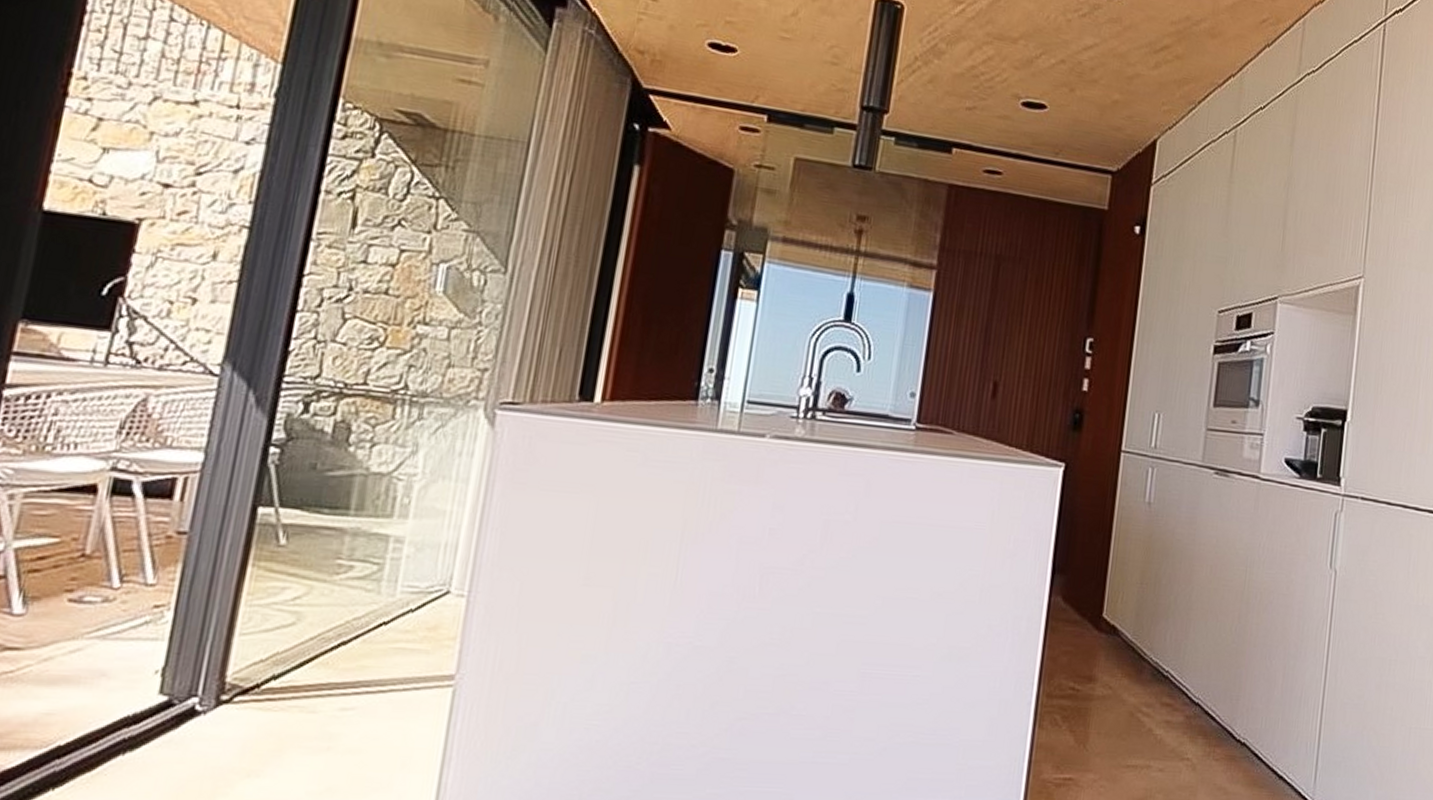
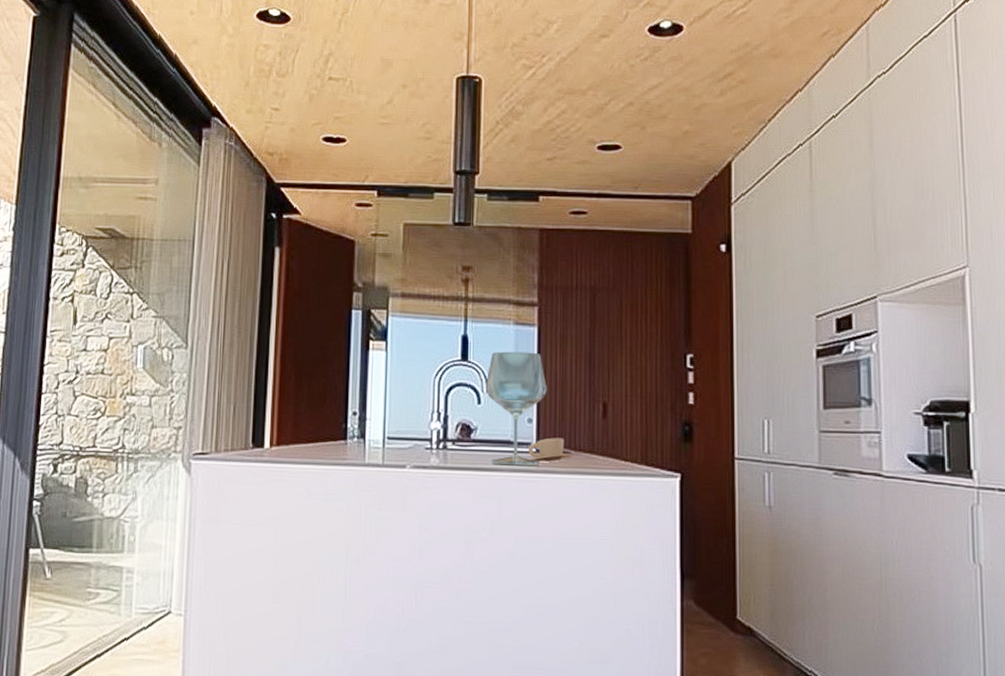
wine glass: none [863,315,936,445] -> present [485,351,547,466]
cup: none [906,415,957,442] -> present [528,438,574,463]

